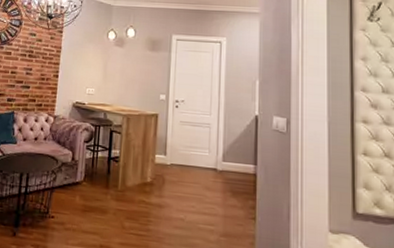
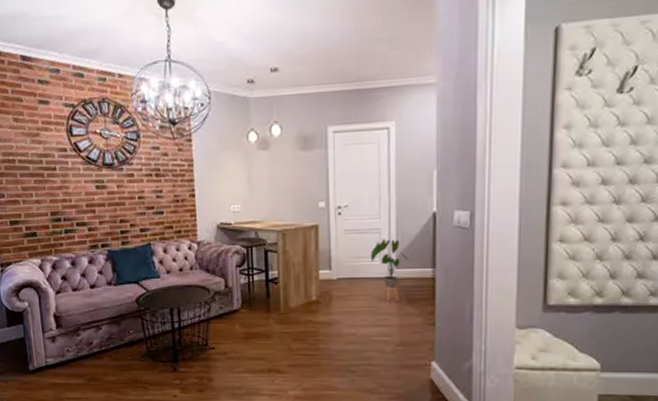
house plant: none [200,133,235,192] -> present [370,239,410,302]

